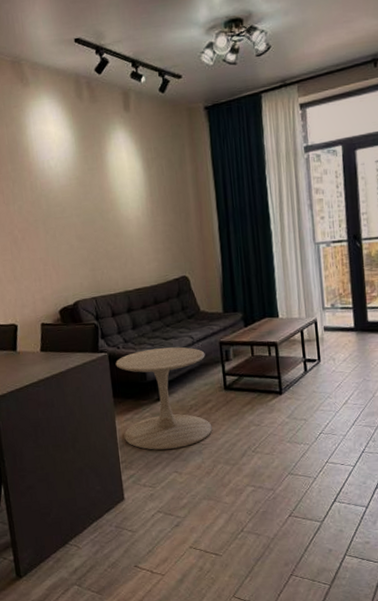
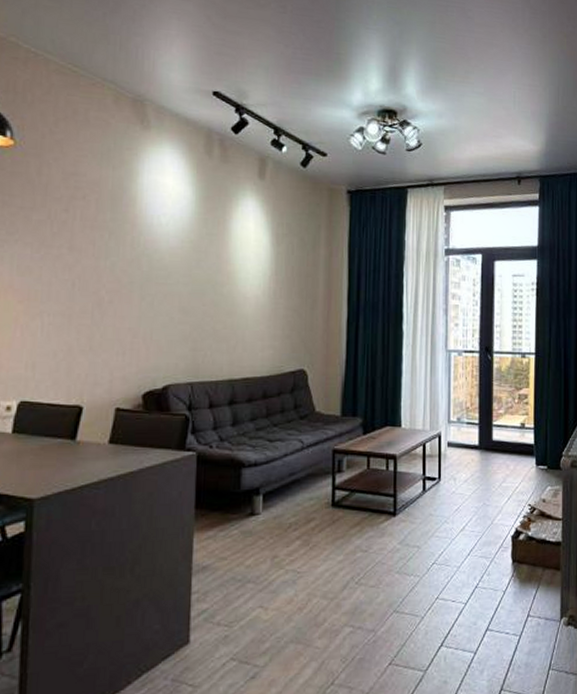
side table: present [115,346,213,450] -> none [201,451,315,579]

